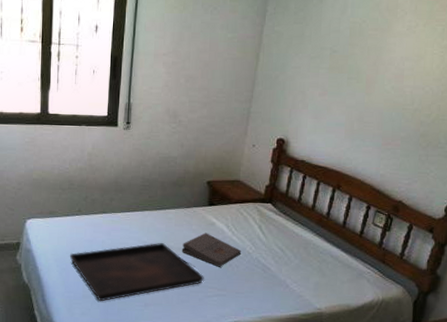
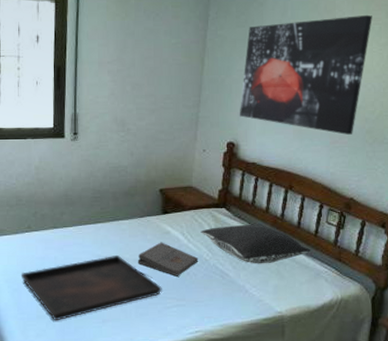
pillow: none [245,220,355,261] -> present [201,224,311,264]
wall art: none [292,15,436,137] -> present [240,14,372,135]

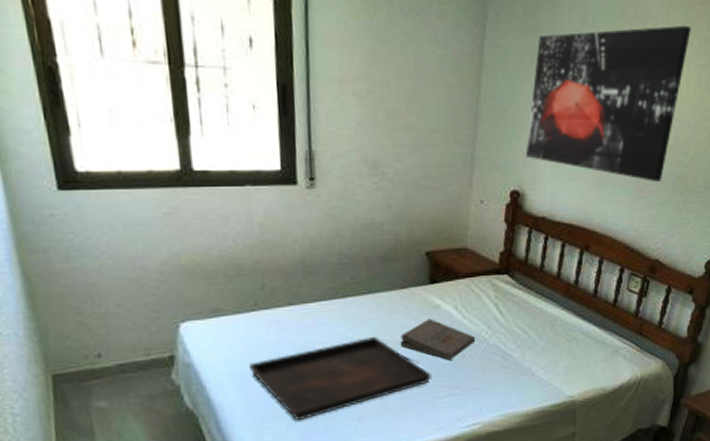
pillow: present [201,224,311,264] -> none [478,293,609,342]

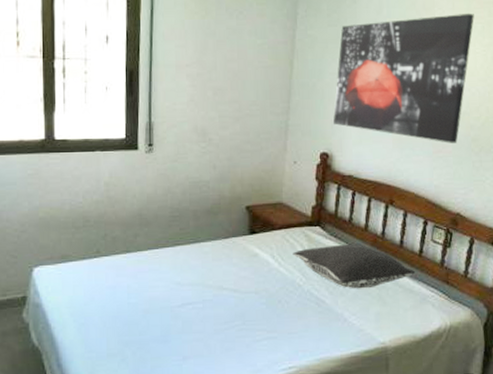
serving tray: present [248,337,432,421] -> none [88,282,251,360]
pizza box: present [400,318,476,360] -> none [222,266,291,305]
pillow: none [478,293,609,342] -> present [293,243,416,289]

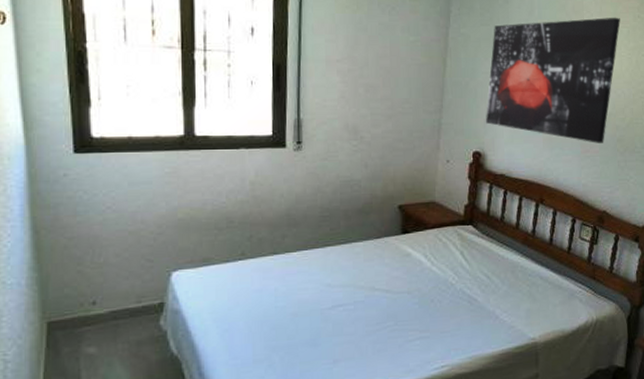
pillow: present [293,243,416,289] -> none [445,241,564,287]

